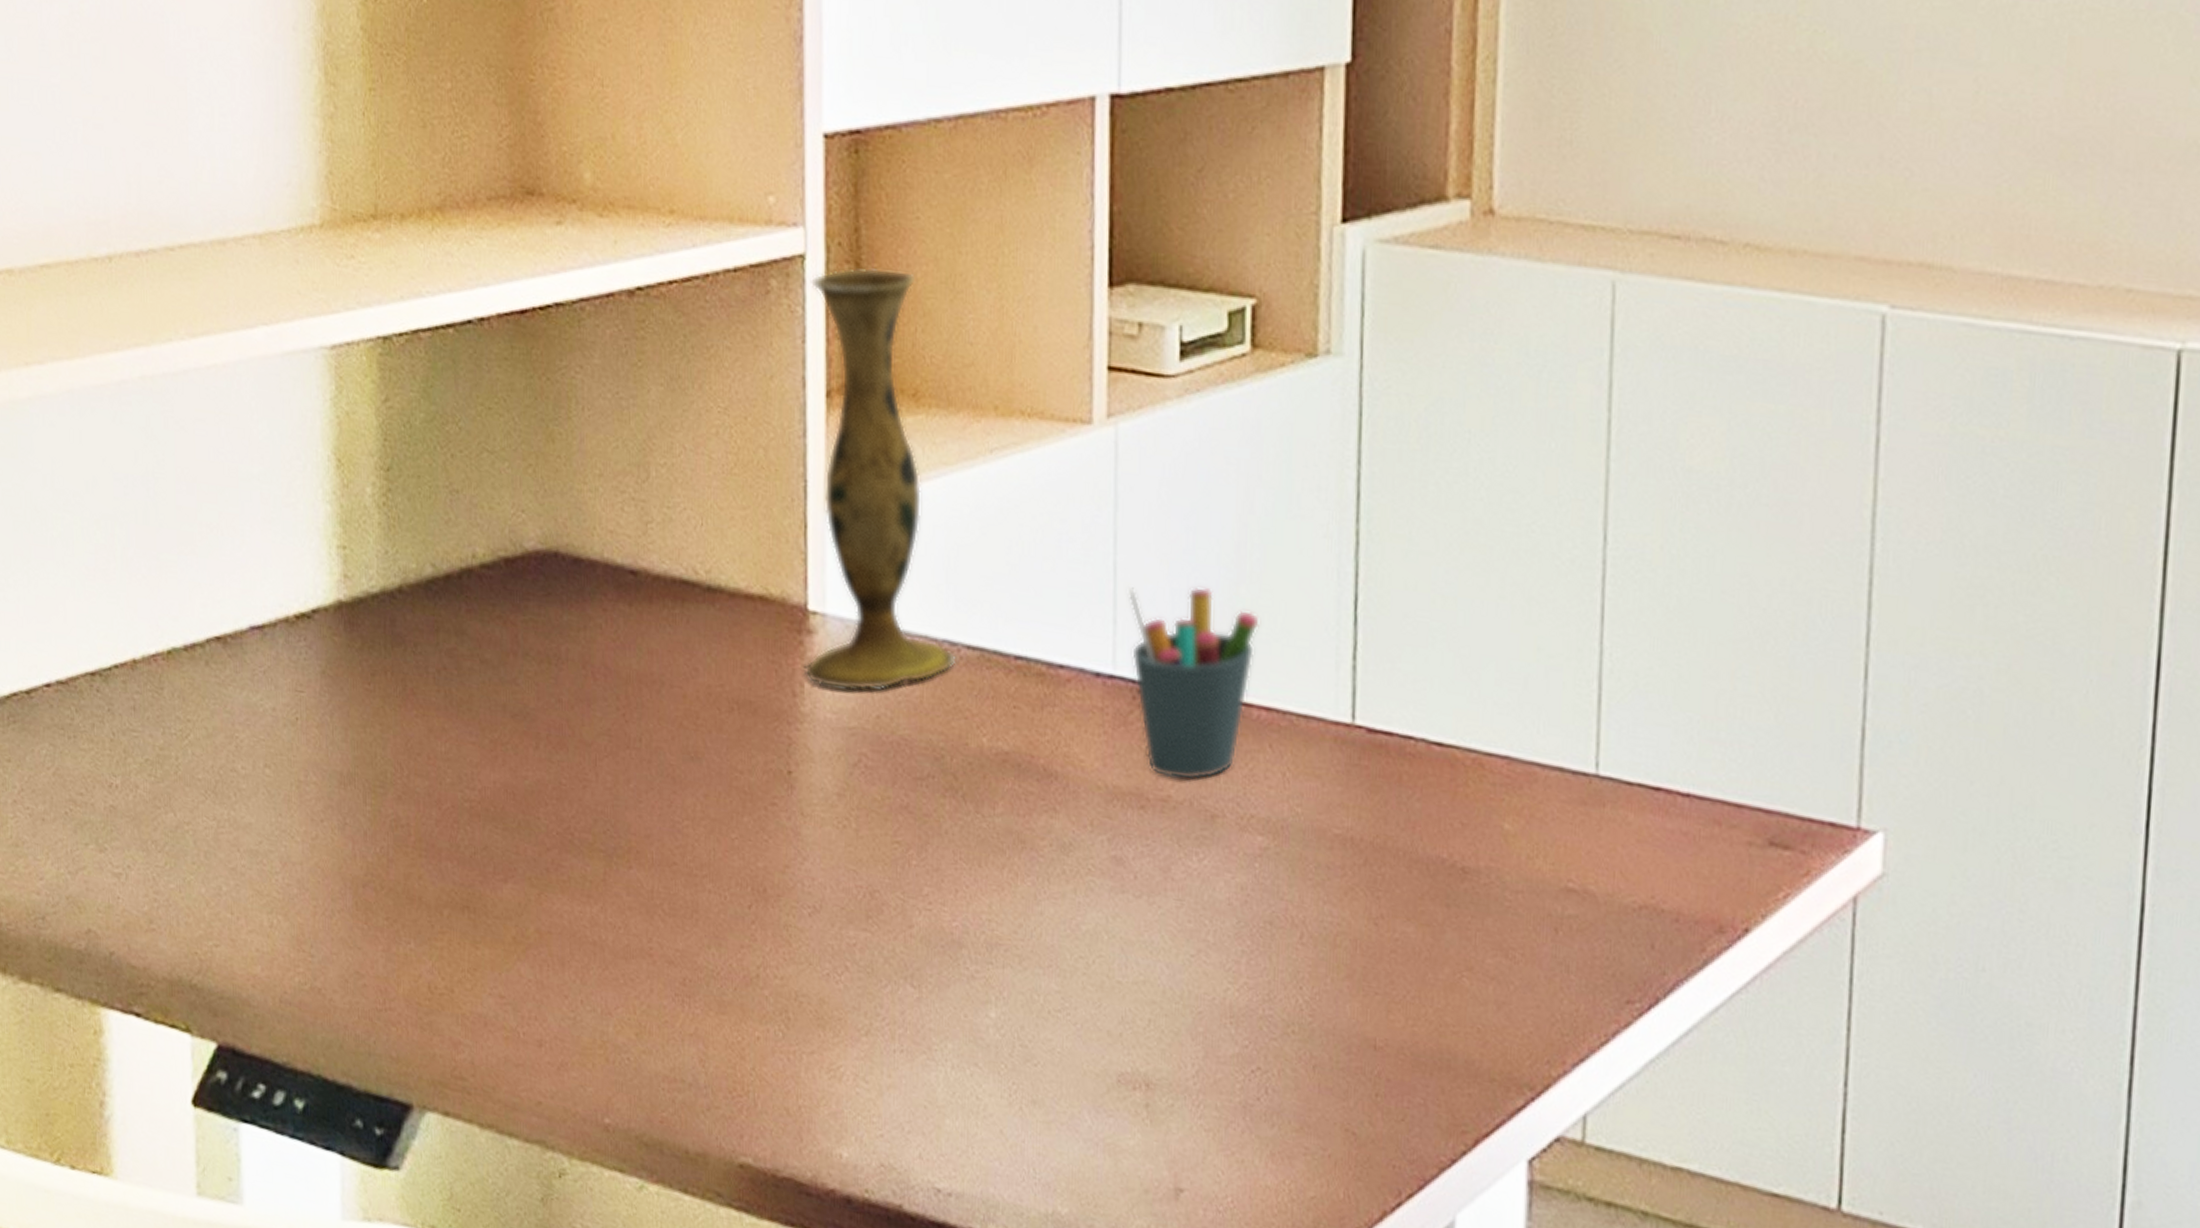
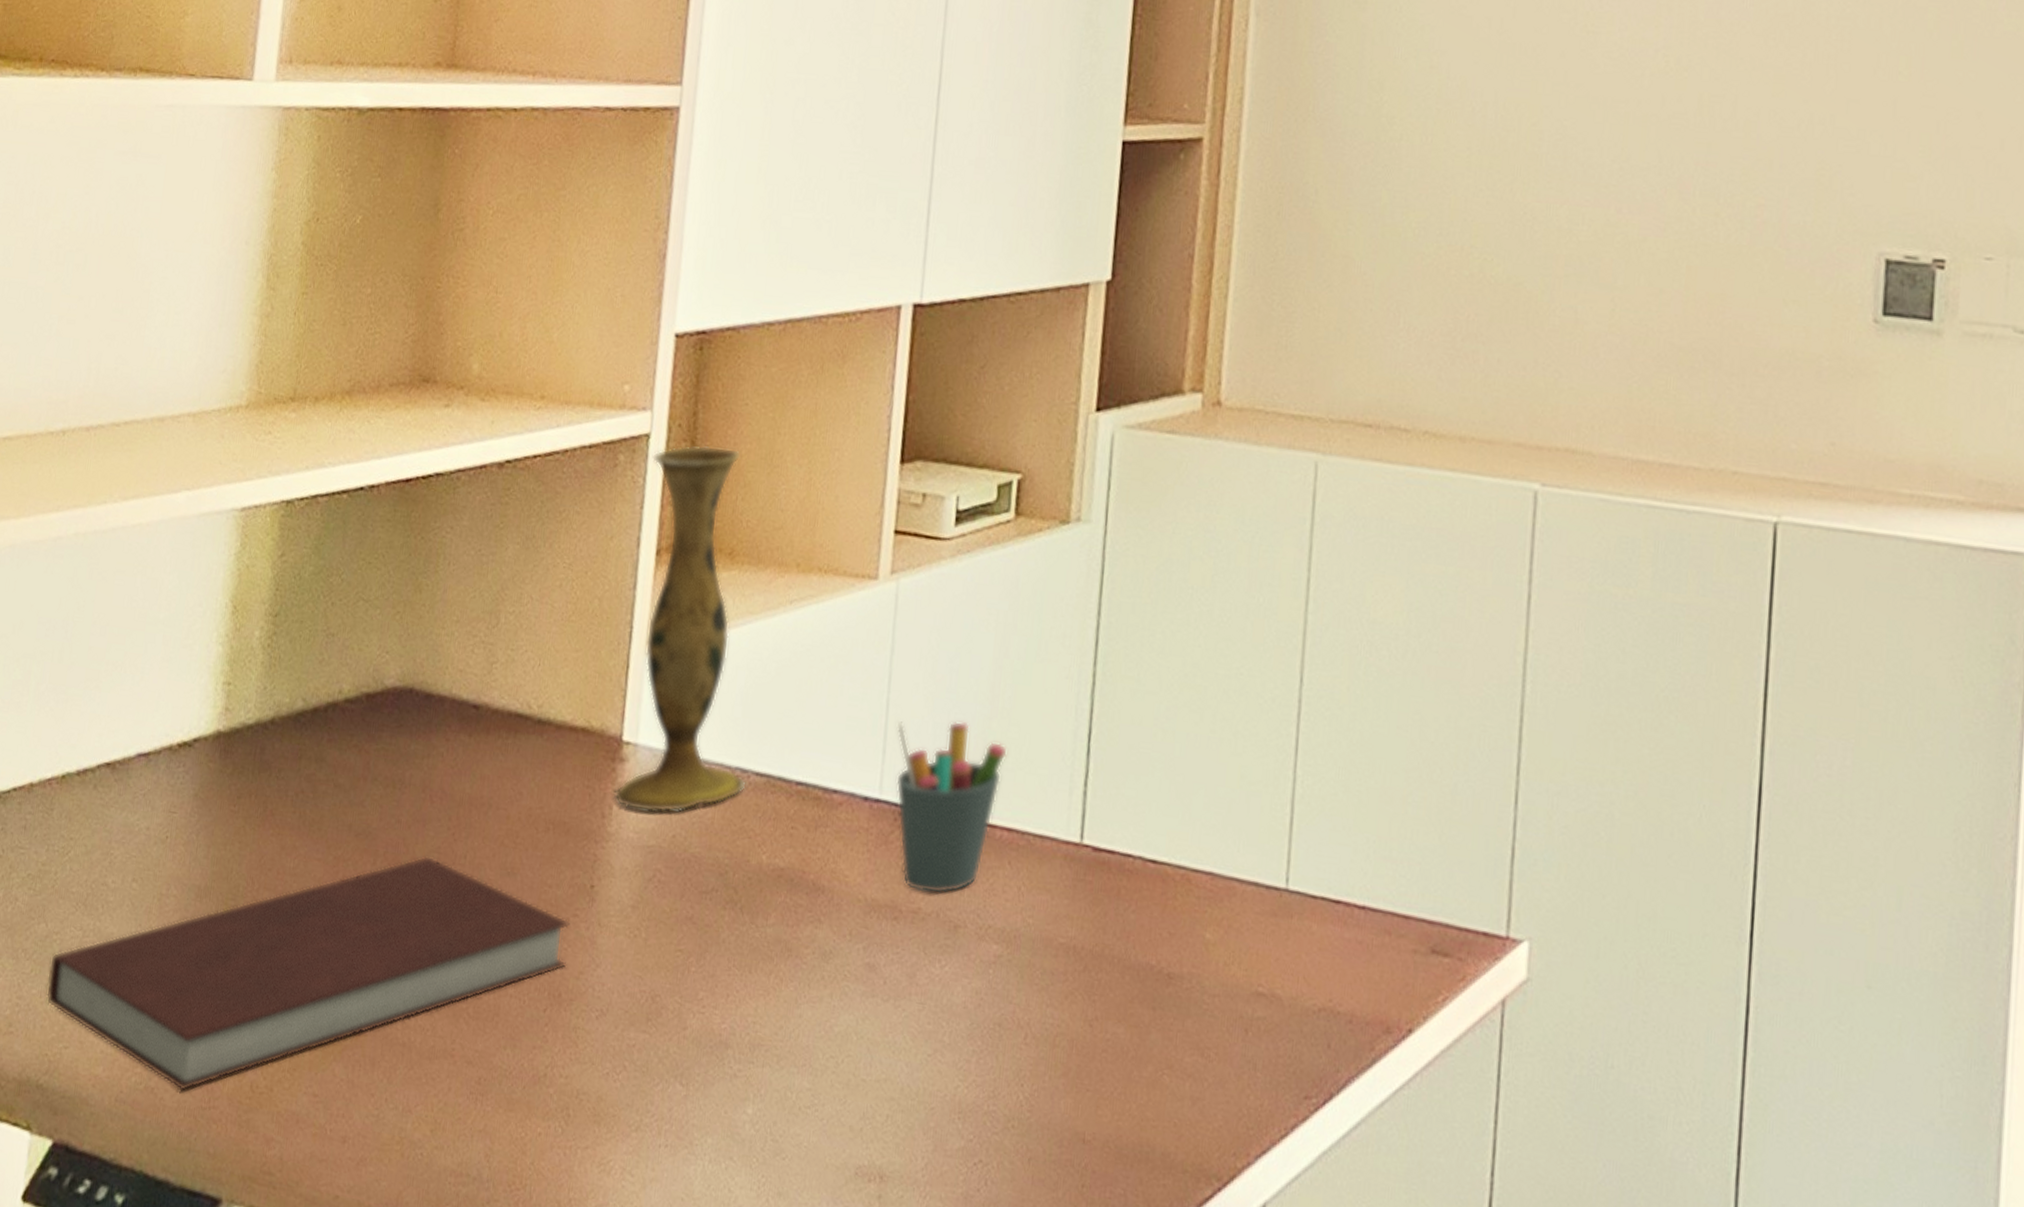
notebook: none [185,738,769,992] -> present [46,855,570,1091]

